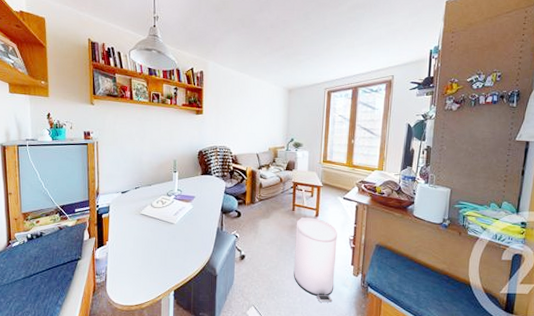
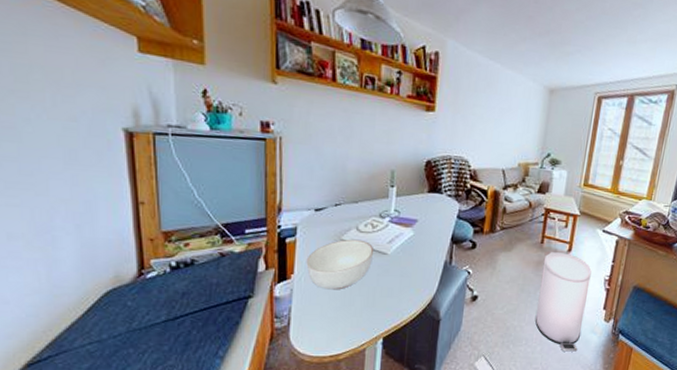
bowl: none [116,213,165,253] -> present [306,239,375,290]

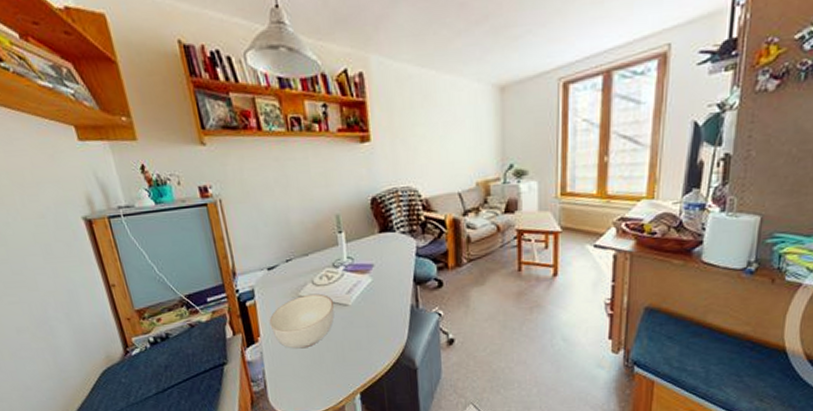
pedal bin: present [535,252,592,352] -> none [524,278,587,392]

